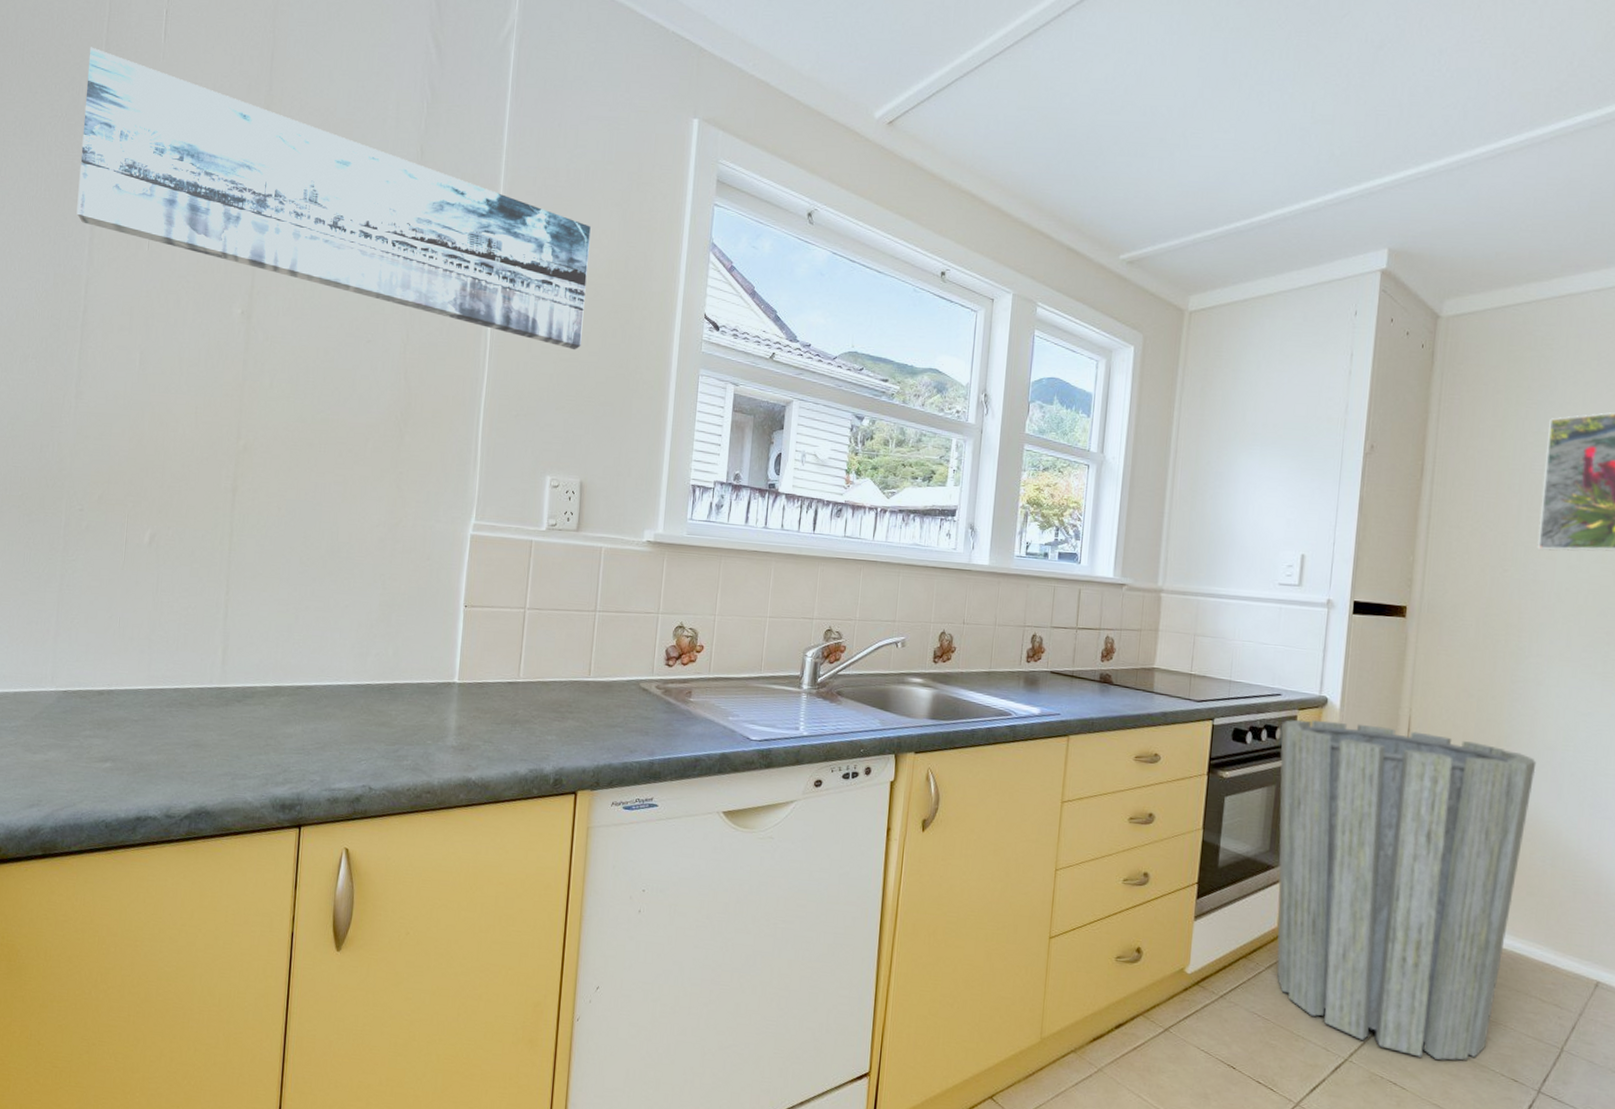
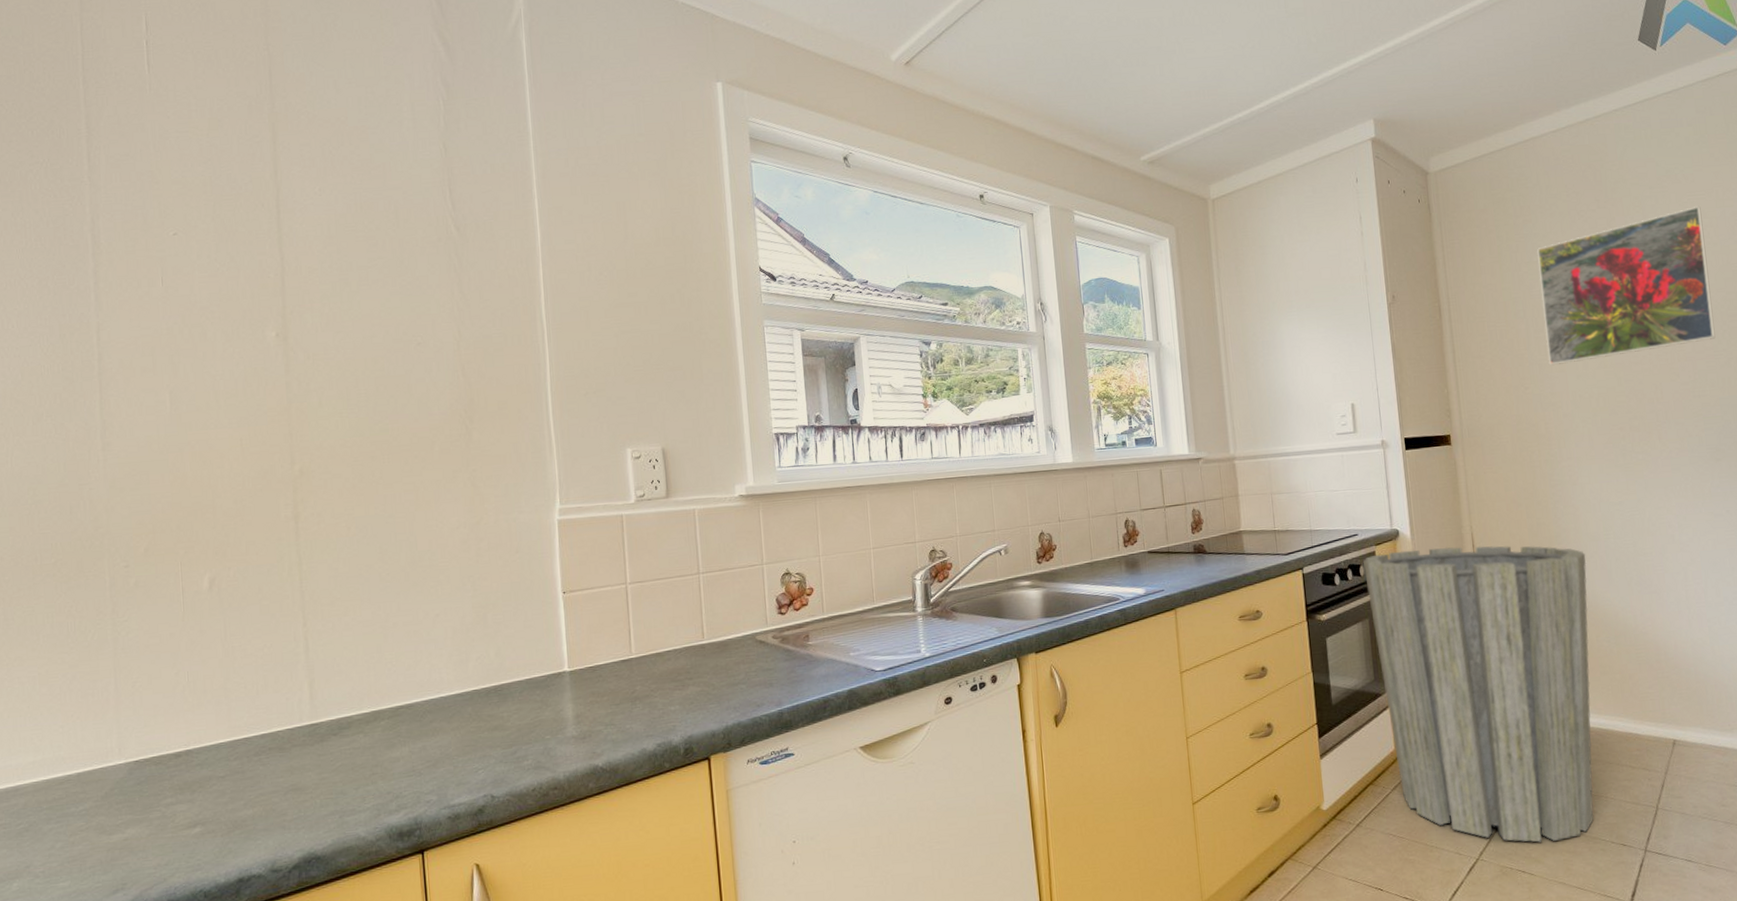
wall art: present [76,47,591,350] -> none [65,87,641,321]

